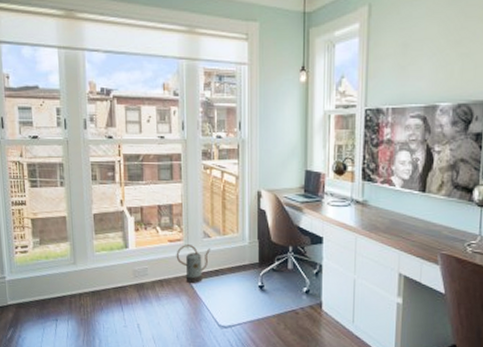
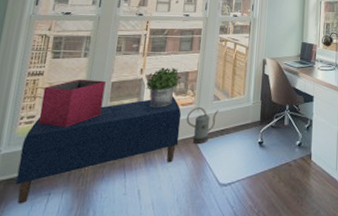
bench: none [22,231,171,327] -> present [15,97,182,204]
storage bin: none [29,209,89,258] -> present [38,79,106,127]
potted plant: none [129,199,166,243] -> present [146,67,182,108]

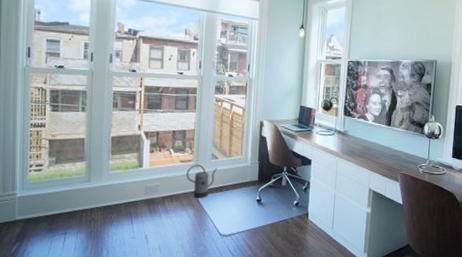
bench: present [15,97,182,204] -> none [34,153,181,240]
storage bin: present [38,79,106,127] -> none [46,132,106,176]
potted plant: present [146,67,182,108] -> none [145,125,179,163]

